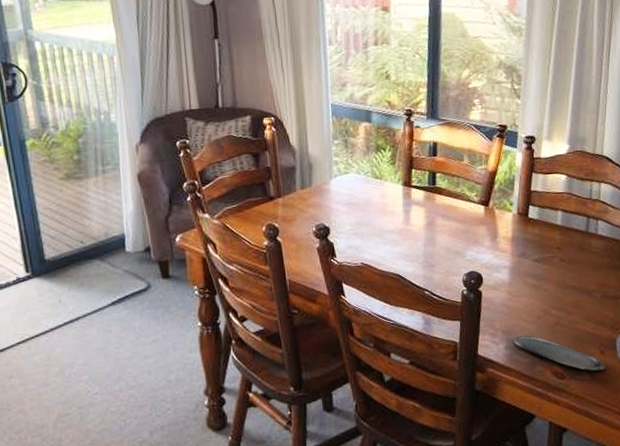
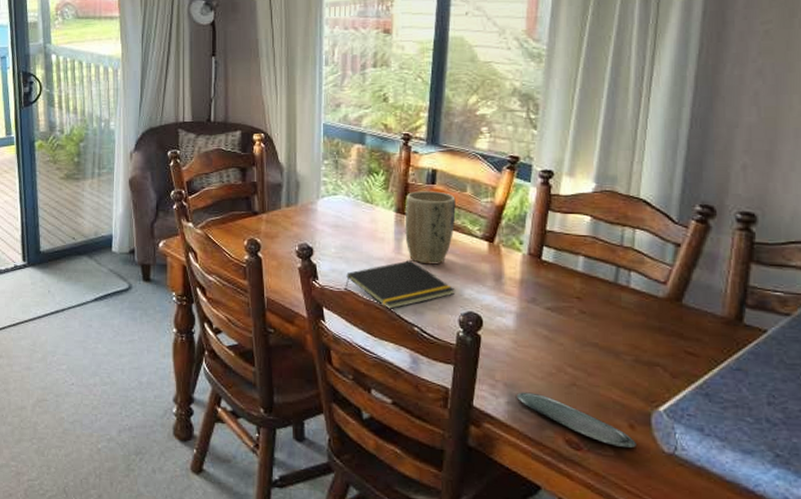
notepad: none [361,229,459,277] -> present [345,260,456,309]
plant pot: none [411,162,456,232] -> present [405,191,456,265]

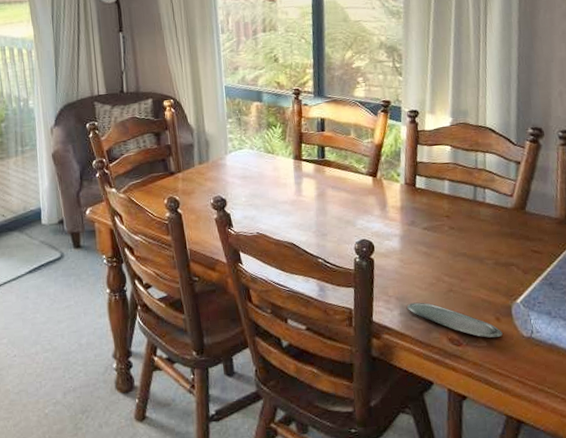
notepad: present [345,260,456,309] -> none [257,200,350,246]
plant pot: present [405,191,456,265] -> none [301,137,344,203]

